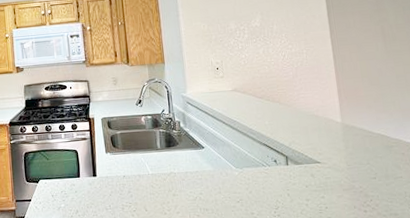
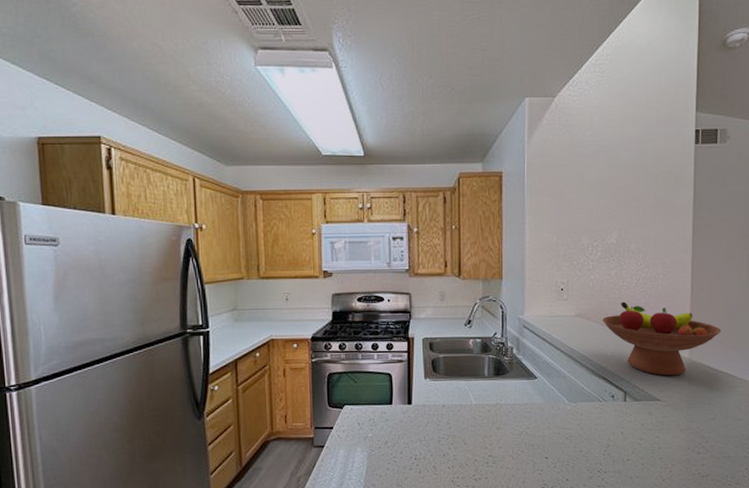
fruit bowl: none [256,75,369,140] -> present [602,302,722,376]

